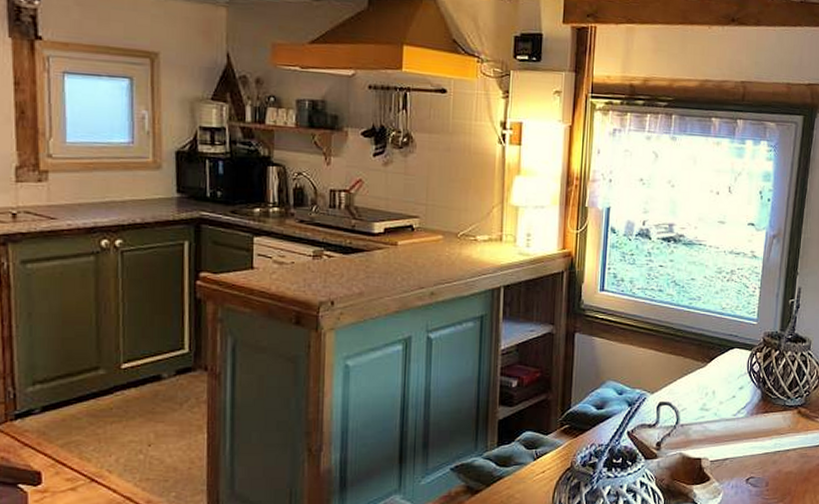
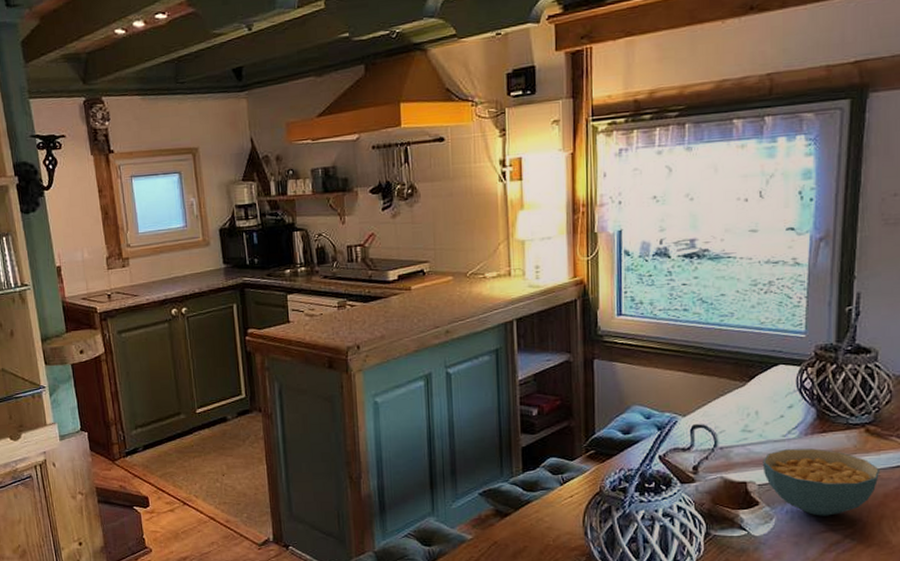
cereal bowl: none [715,428,807,491] -> present [762,448,881,516]

